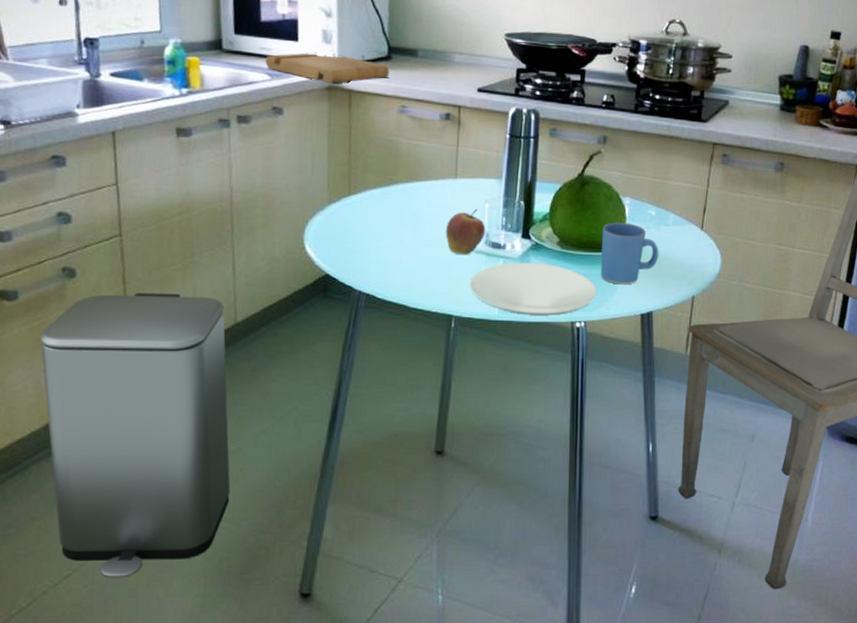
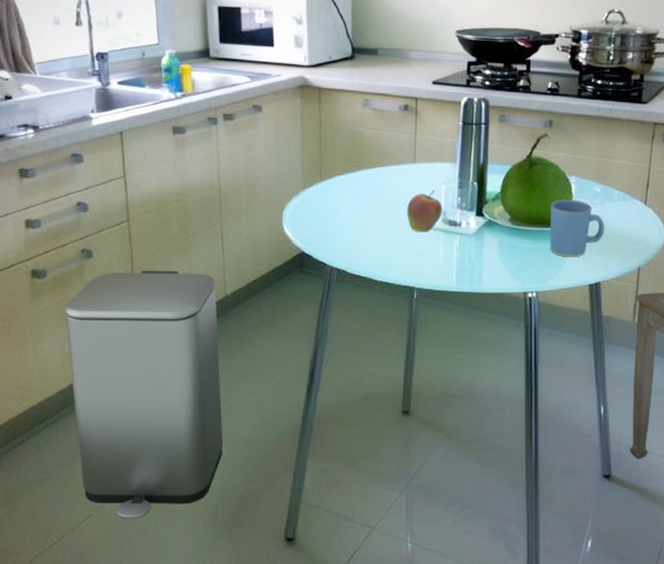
cutting board: present [265,52,390,84] -> none [246,55,354,83]
plate: present [469,262,597,316] -> none [429,238,547,287]

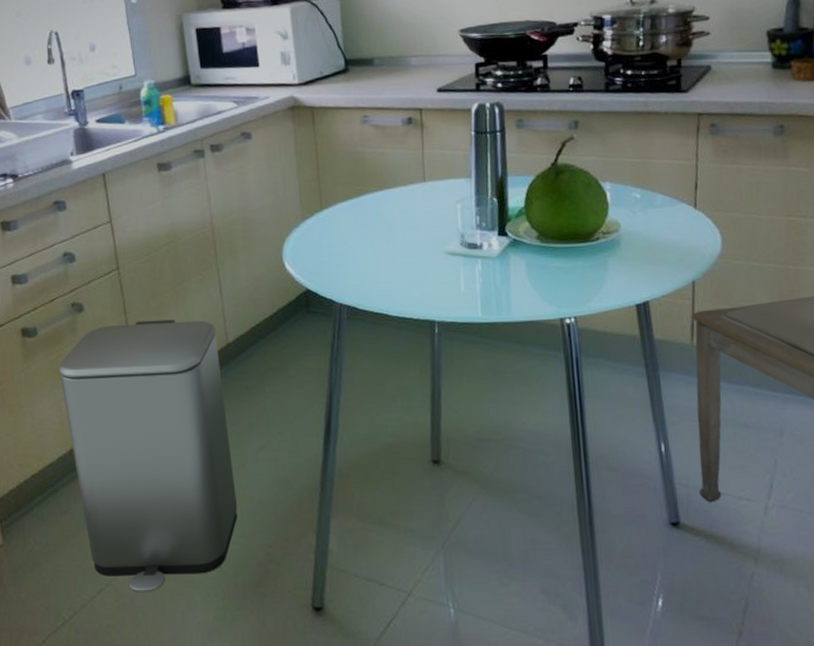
fruit: present [406,190,443,233] -> none [419,210,461,259]
mug: present [550,199,605,258] -> none [583,209,650,275]

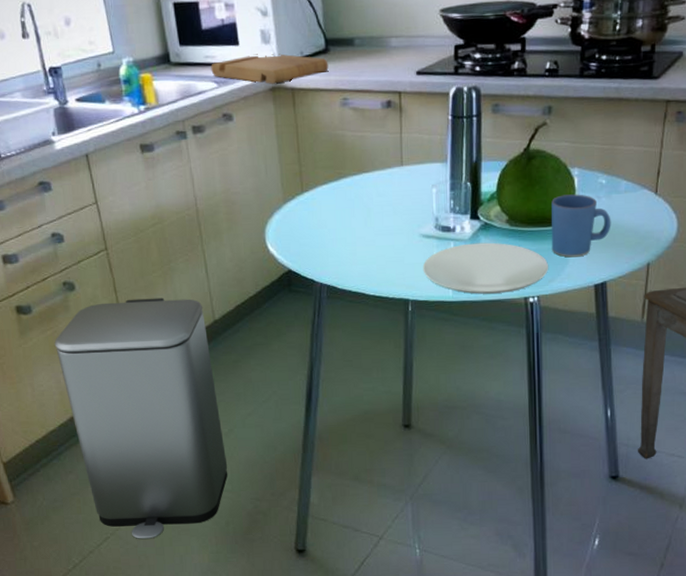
cutting board: none [231,74,348,104] -> present [211,54,329,84]
plate: none [449,259,585,315] -> present [422,242,549,294]
mug: none [583,209,650,275] -> present [551,194,611,258]

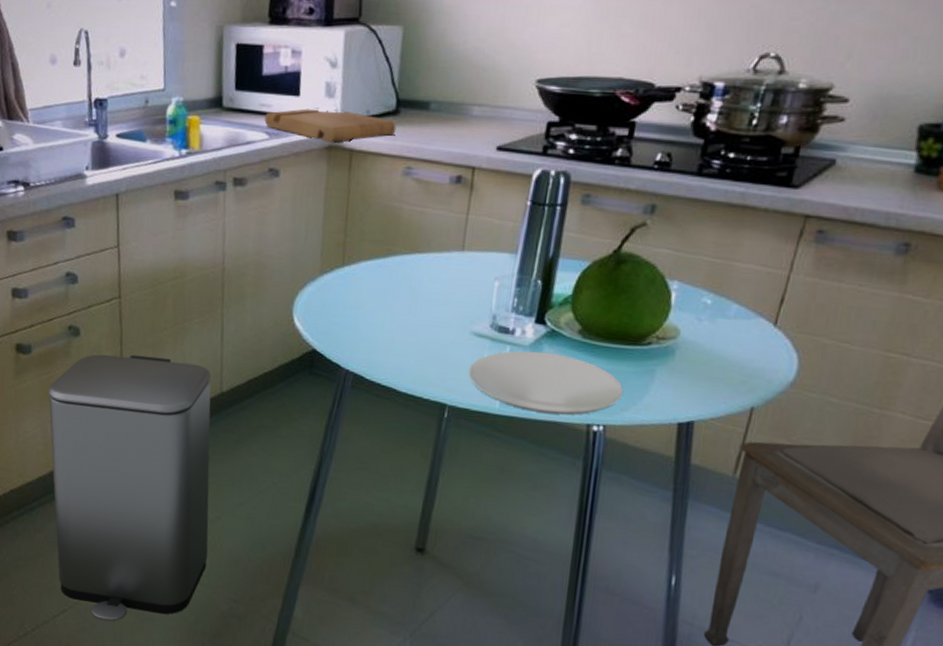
mug: present [551,194,611,258] -> none [629,310,712,387]

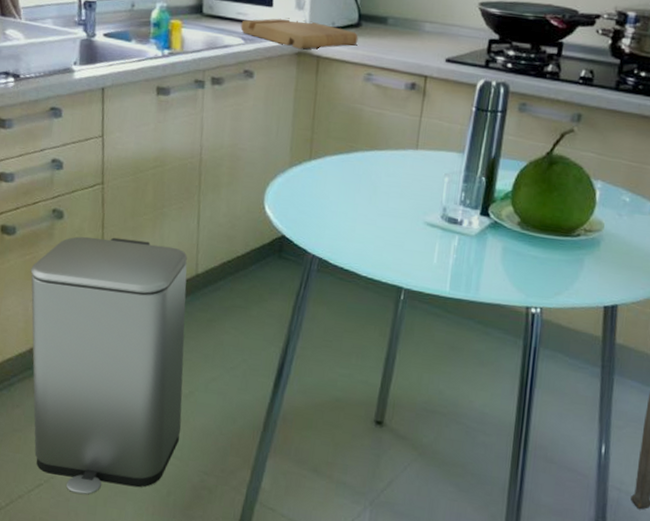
plate: present [468,350,624,415] -> none [421,239,557,299]

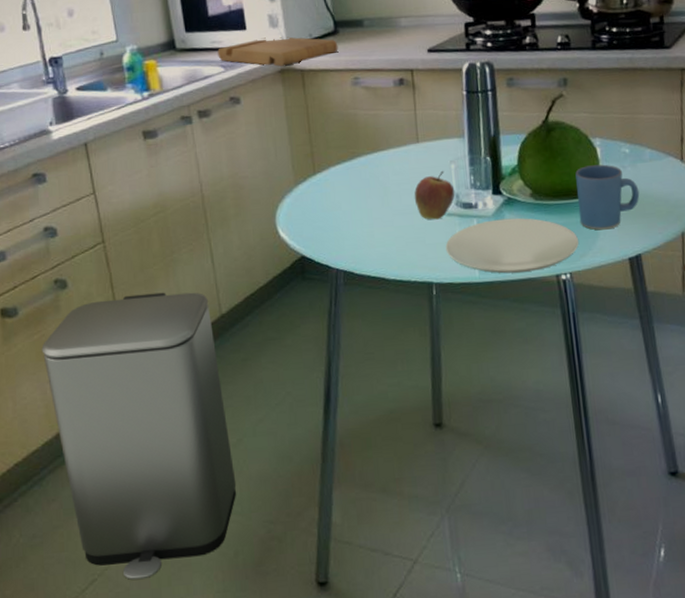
fruit: none [401,181,444,228] -> present [414,170,455,220]
plate: none [421,239,557,299] -> present [445,217,579,274]
mug: none [562,206,631,274] -> present [575,164,640,230]

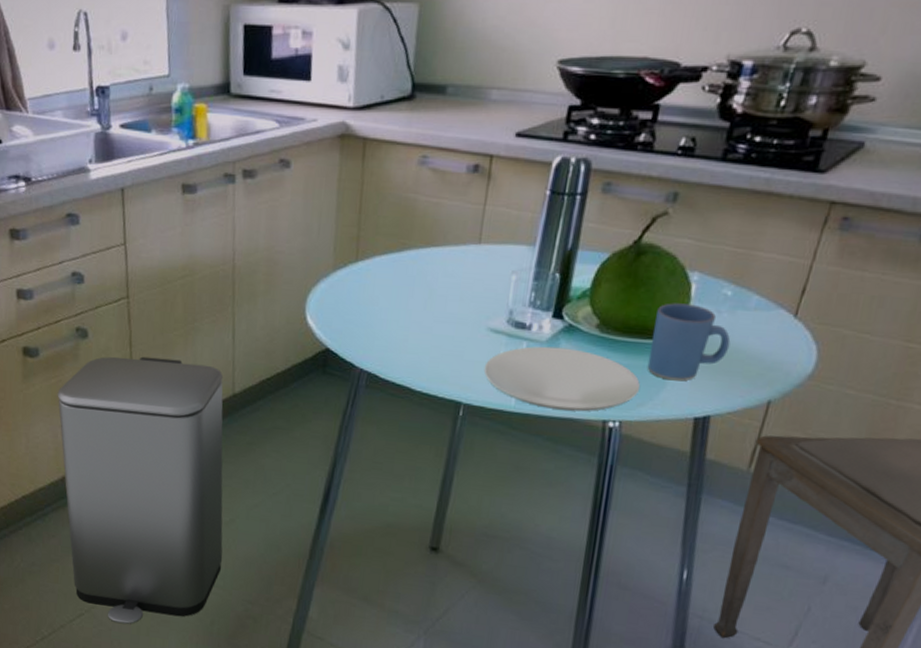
cutting board: present [217,36,338,67] -> none [274,93,412,131]
fruit: present [414,170,455,220] -> none [461,280,510,335]

